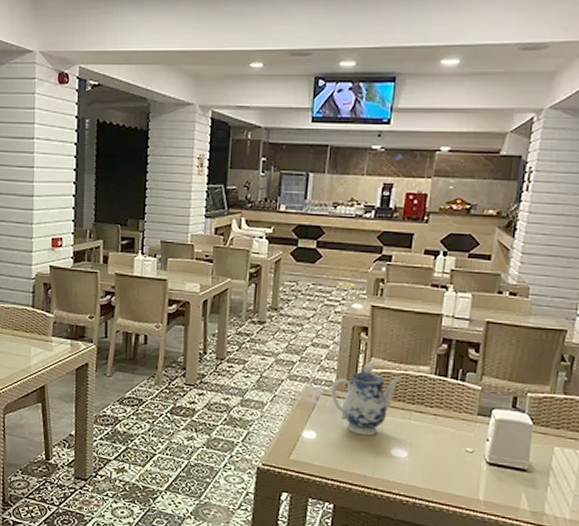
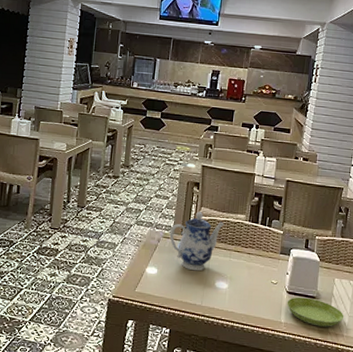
saucer: none [486,469,567,508] -> present [287,297,344,327]

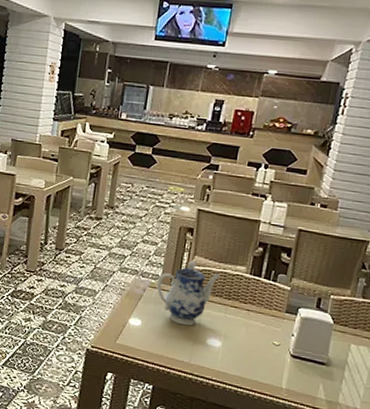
saucer: present [287,297,344,327] -> none [290,361,359,398]

